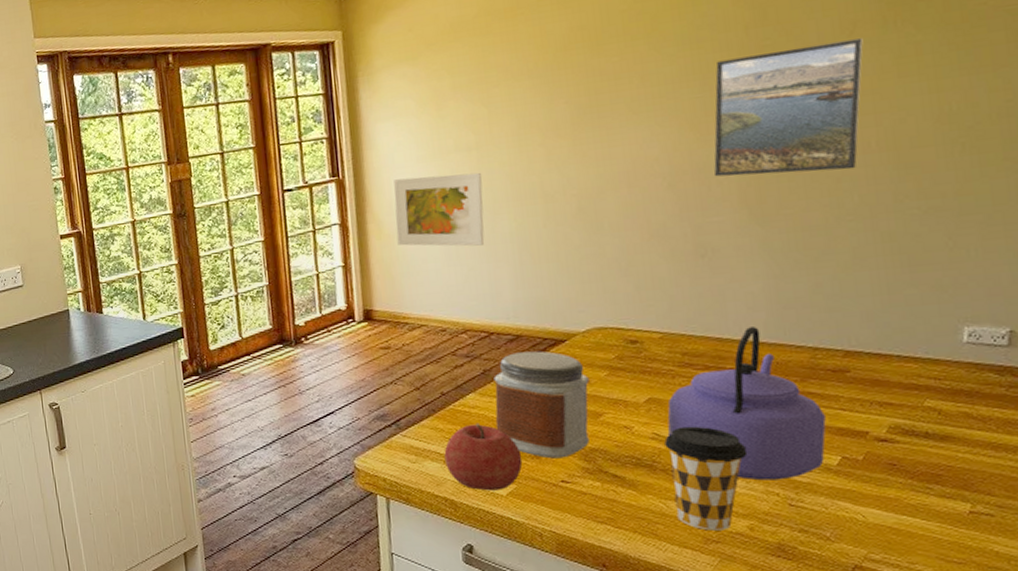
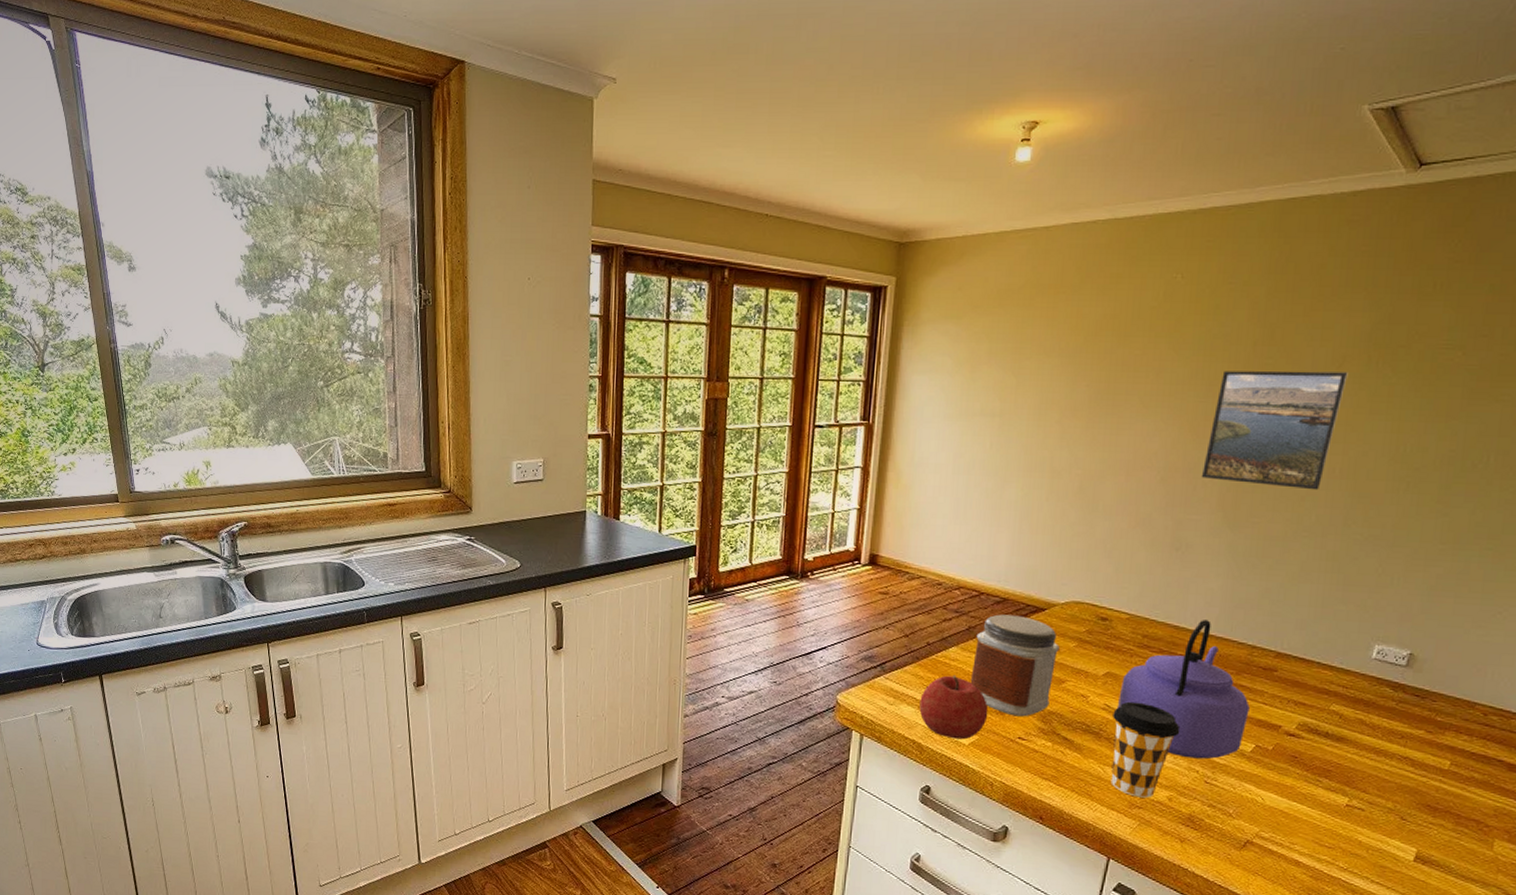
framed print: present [394,172,485,247] -> none [912,433,1001,509]

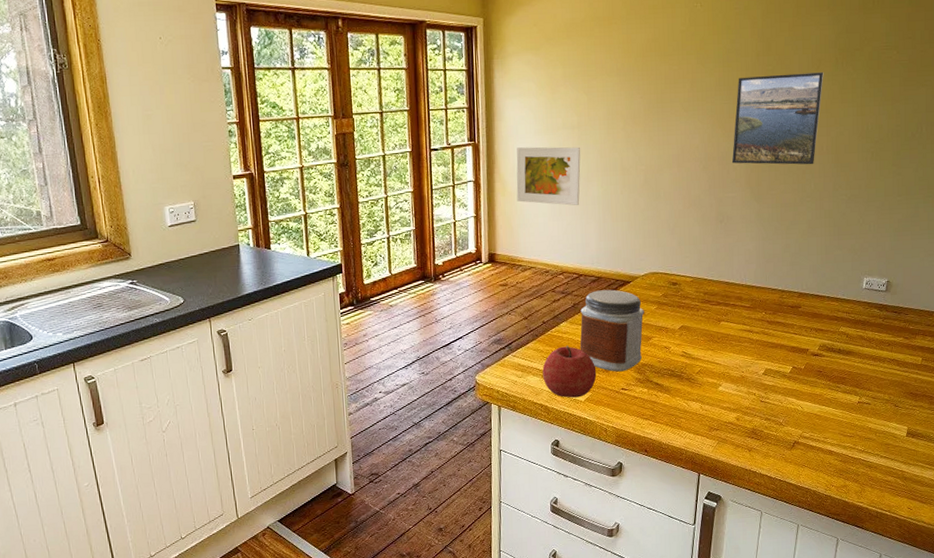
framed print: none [912,433,1001,509] -> present [516,147,581,206]
coffee cup: present [1110,701,1181,798] -> none [689,346,739,422]
kettle: present [1116,619,1250,759] -> none [691,273,785,385]

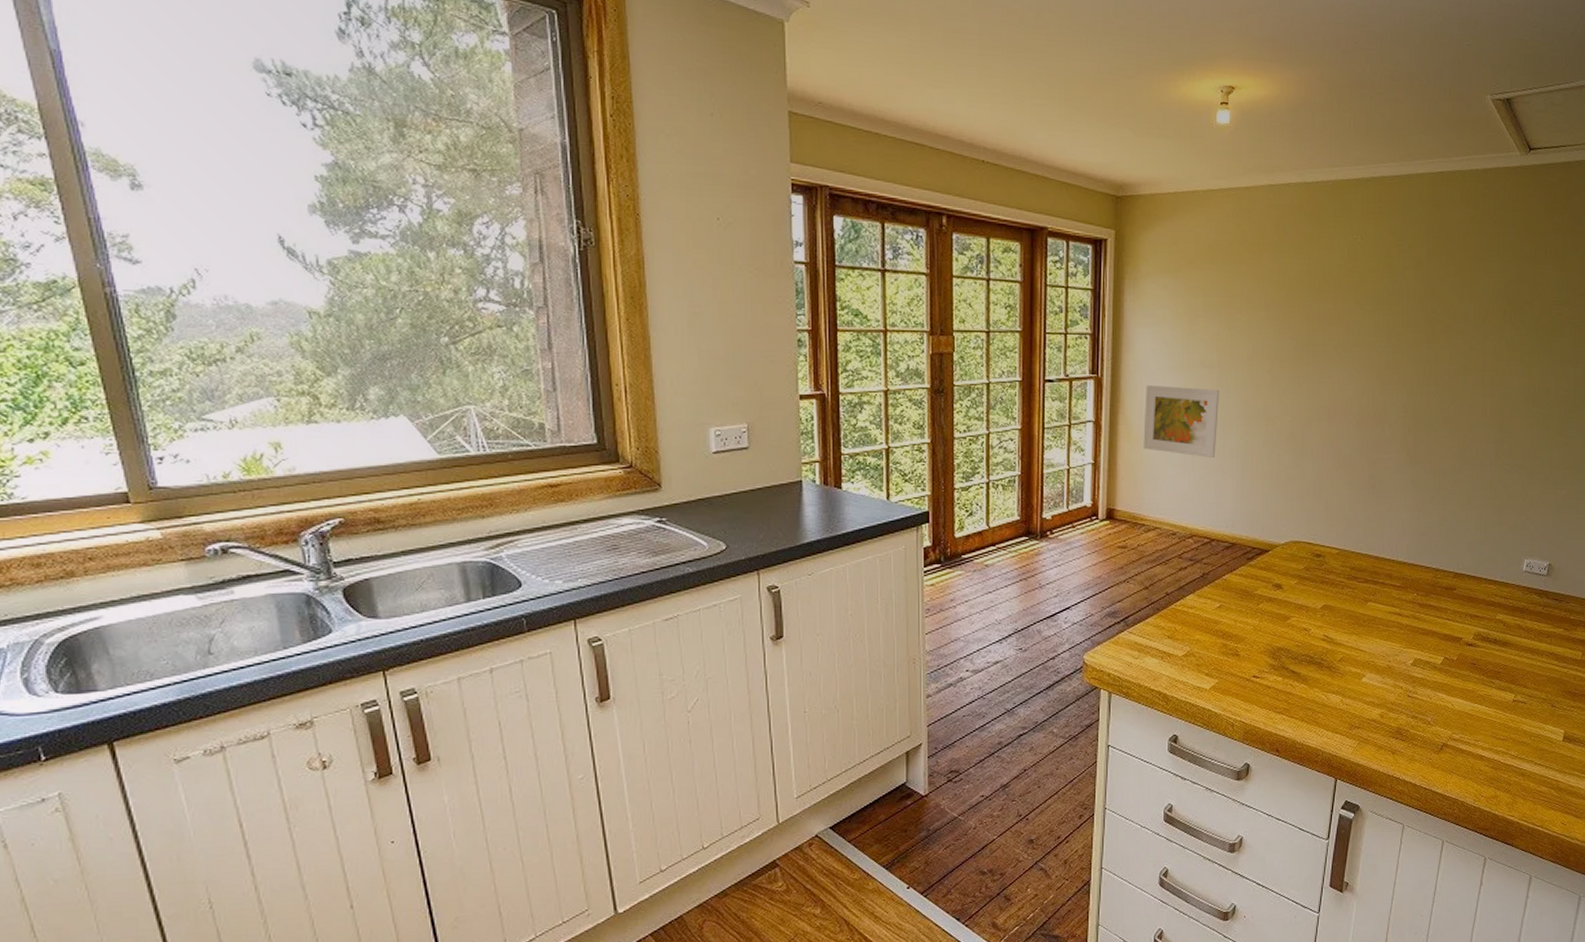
fruit: present [542,345,597,398] -> none [1163,622,1225,685]
jar: present [580,289,644,372] -> none [1207,558,1283,656]
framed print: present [731,72,824,165] -> none [1387,323,1491,428]

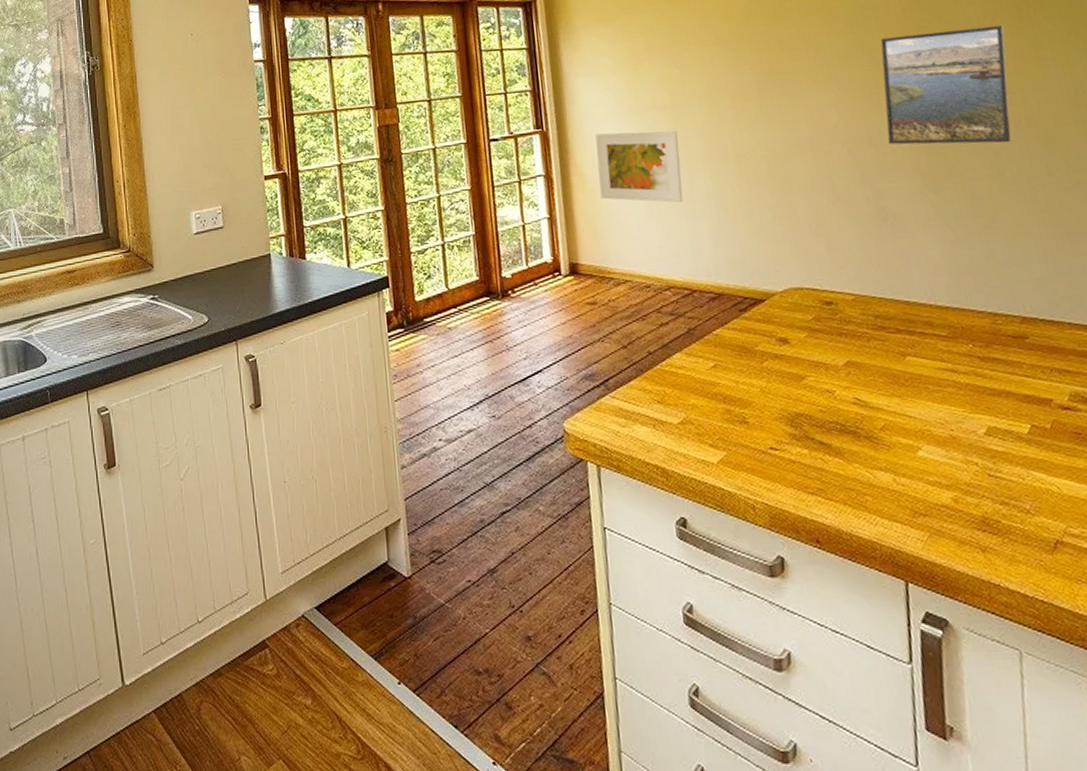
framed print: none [1387,323,1491,428] -> present [880,25,1011,145]

